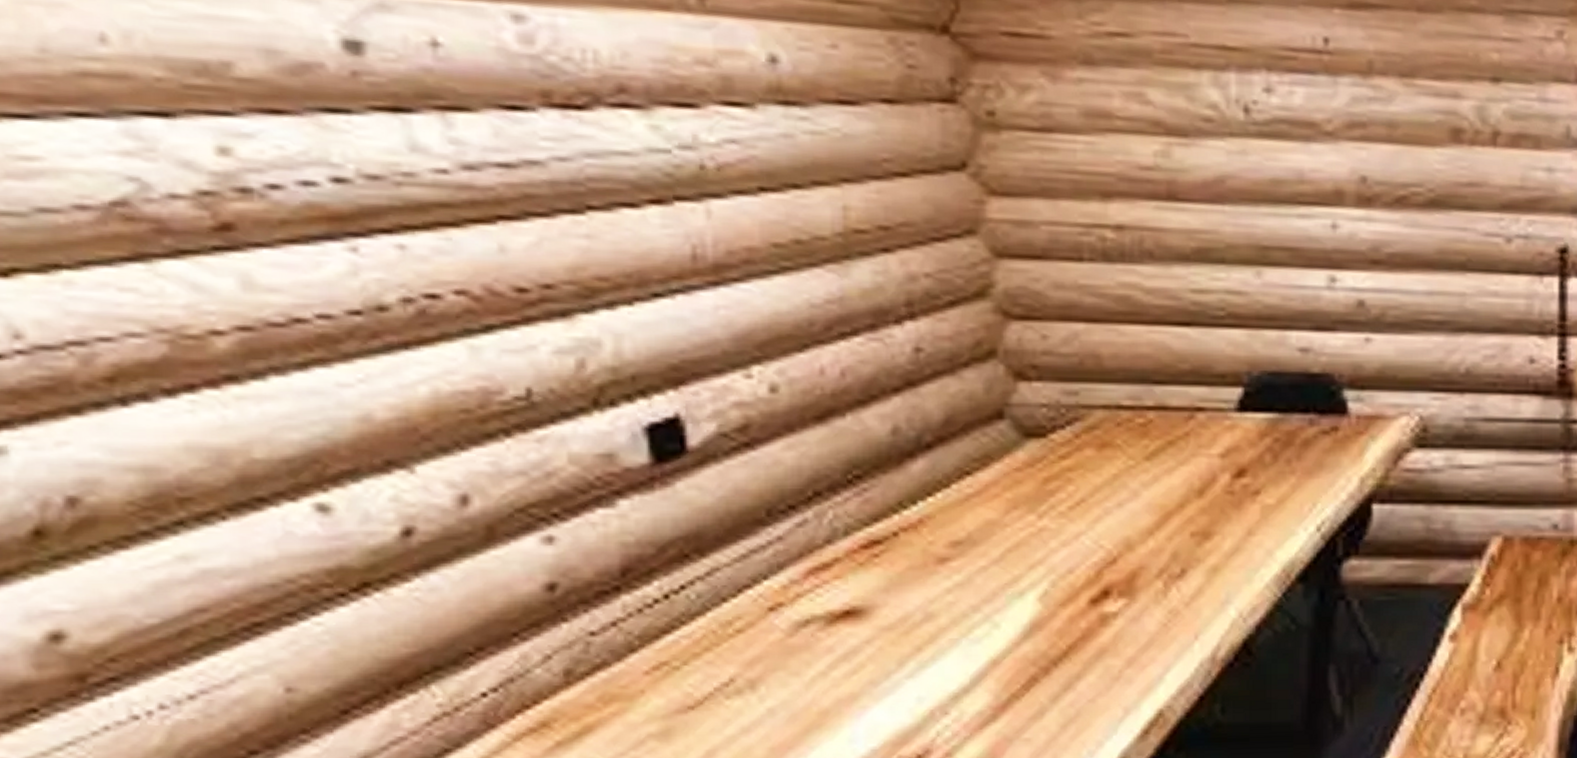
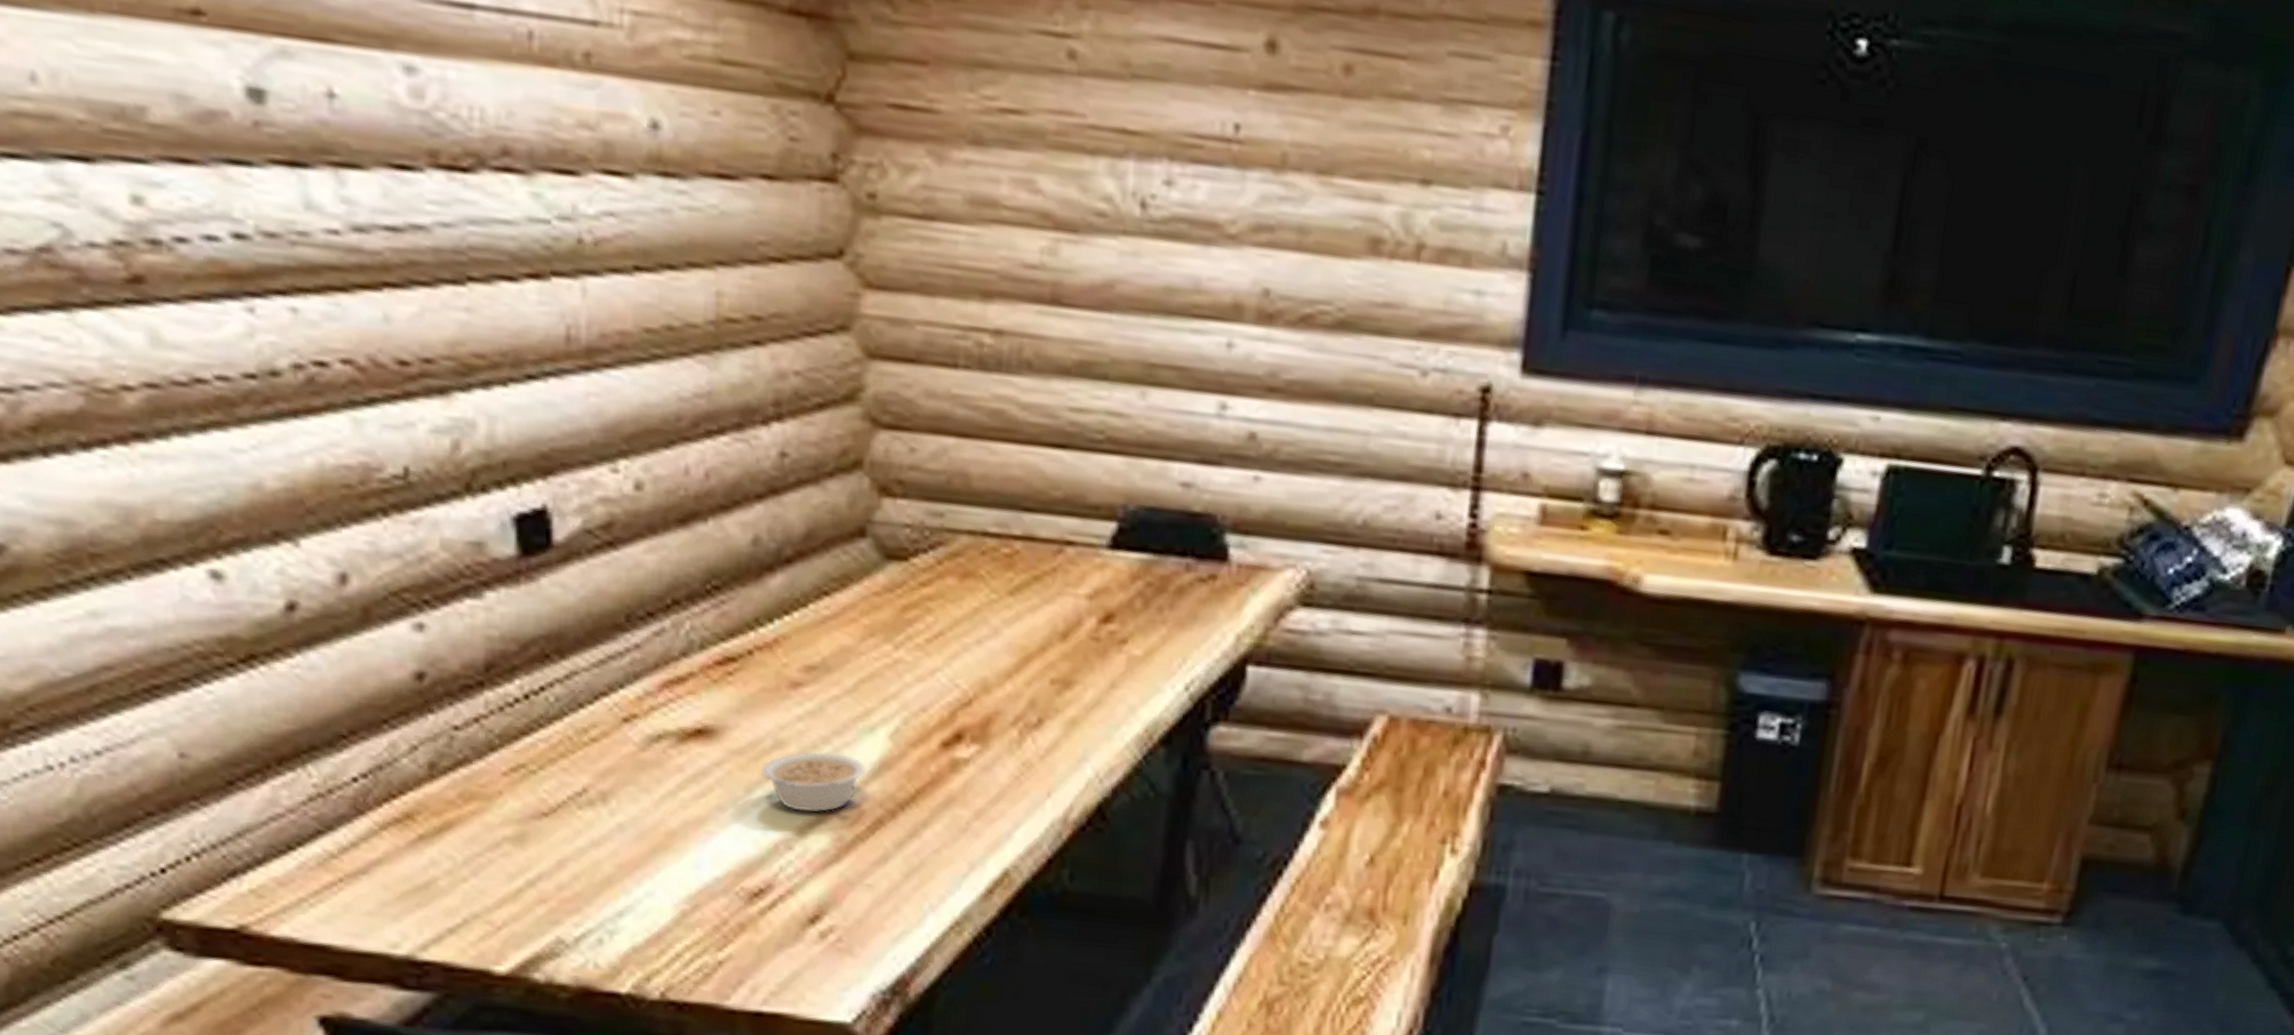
legume: none [911,619,1017,678] -> present [760,751,866,812]

